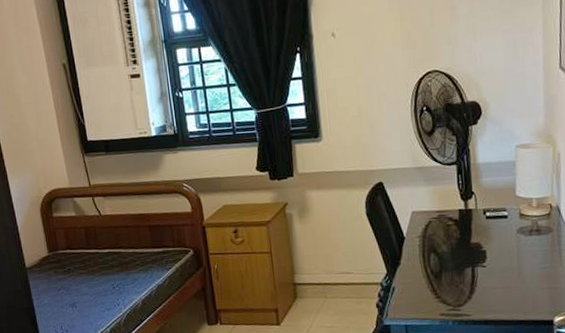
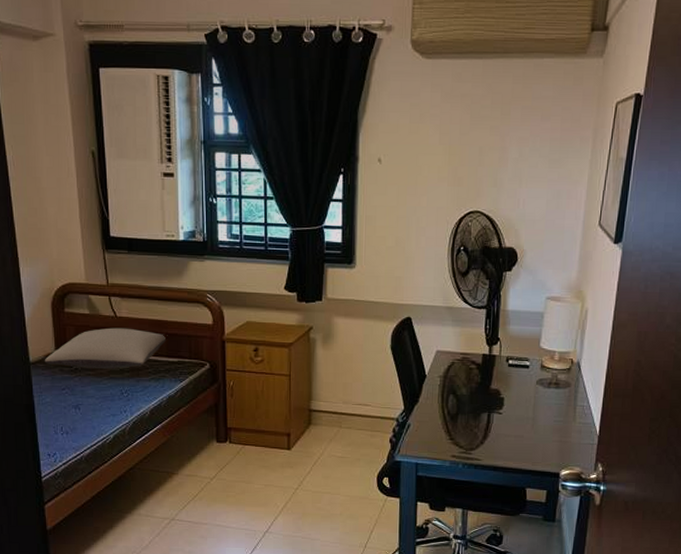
pillow: none [39,225,151,268] -> present [44,327,168,369]

